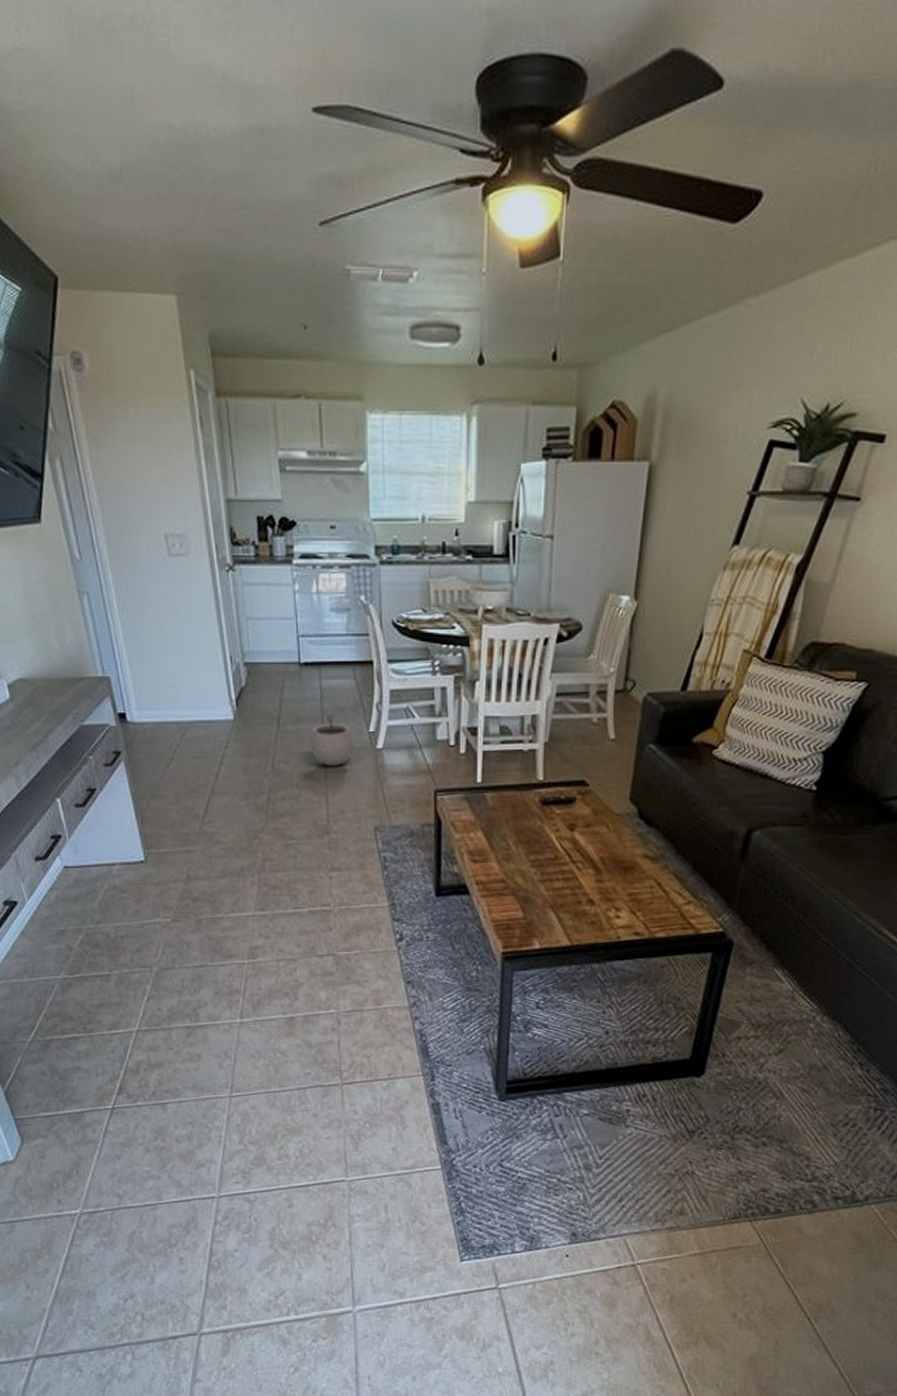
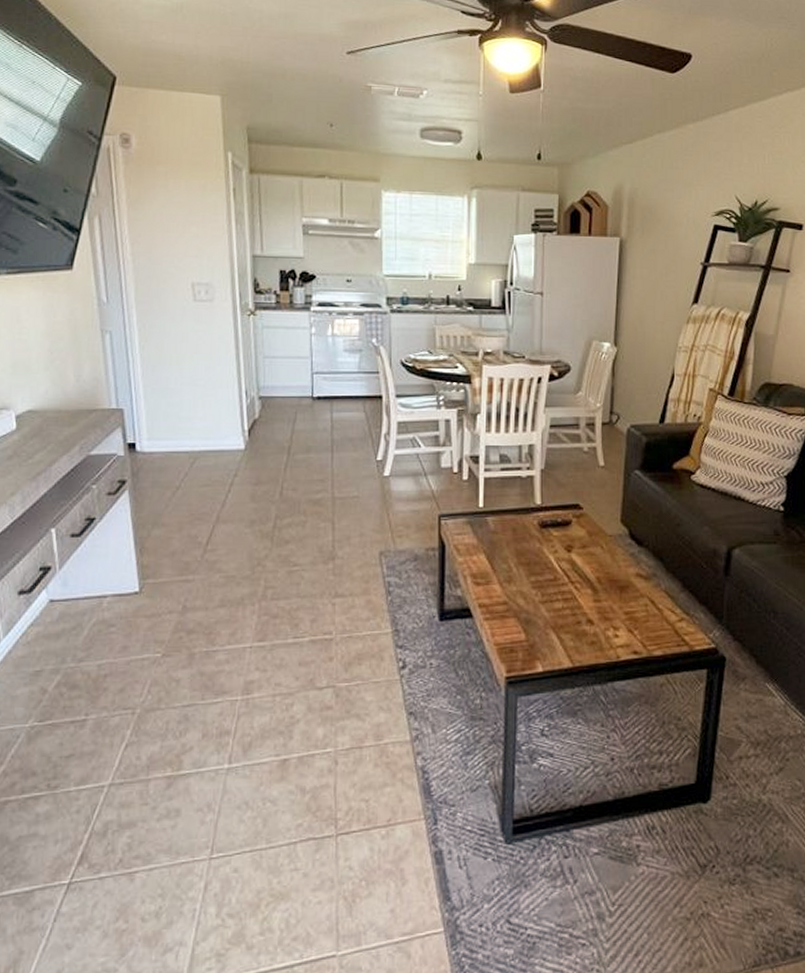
plant pot: present [310,714,354,767] -> none [319,444,362,494]

